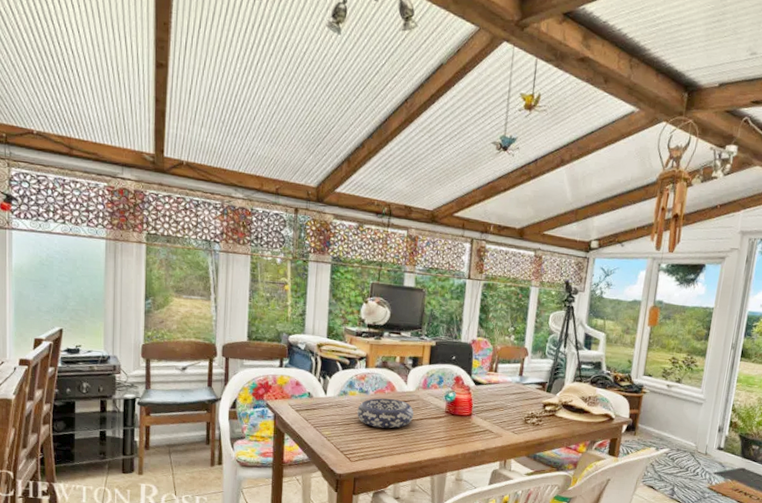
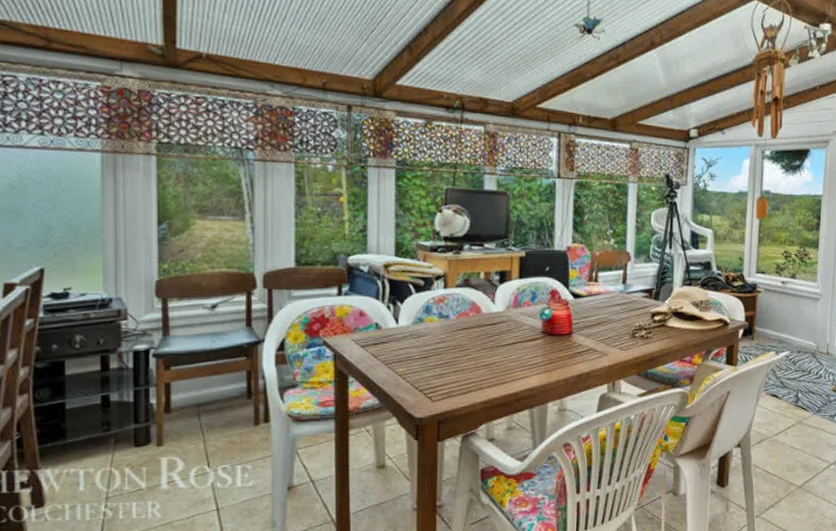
decorative bowl: present [357,398,414,429] -> none [437,322,506,358]

